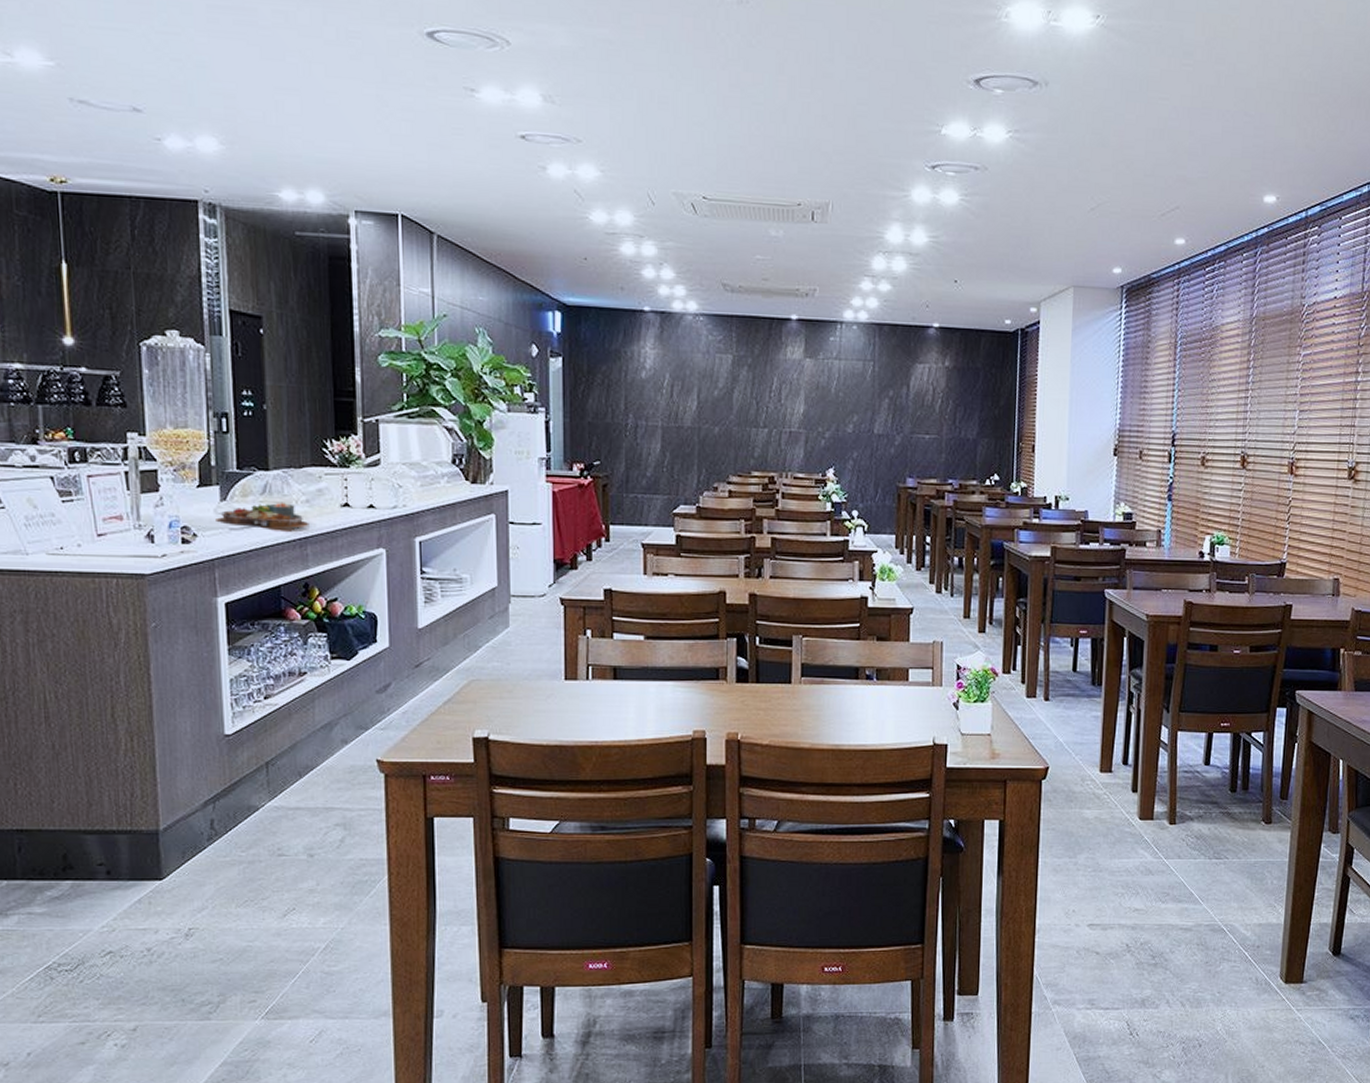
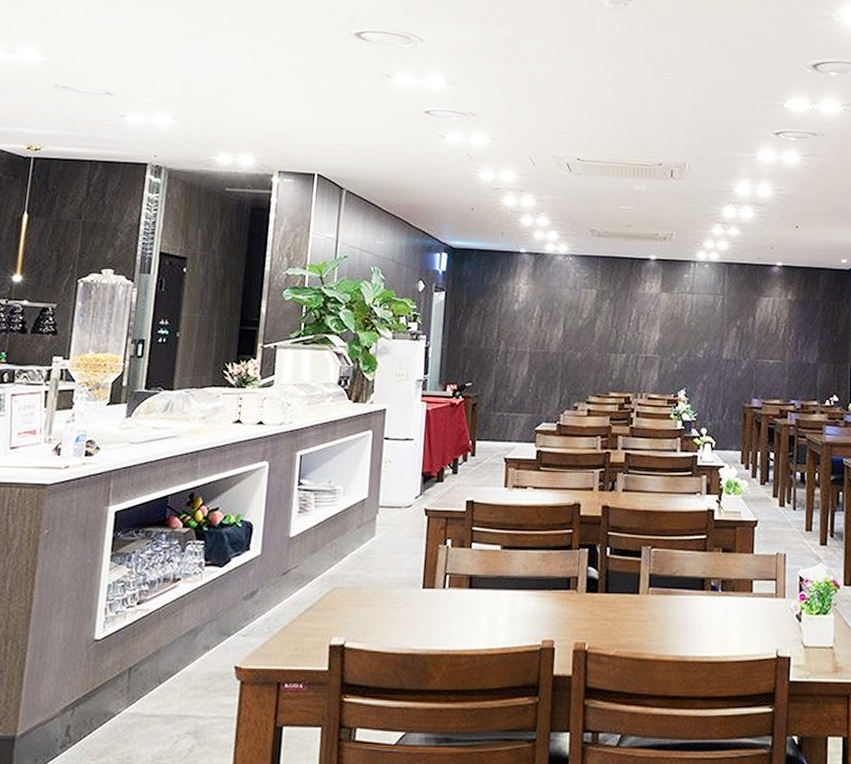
food platter: present [216,502,309,528] -> none [119,418,203,443]

